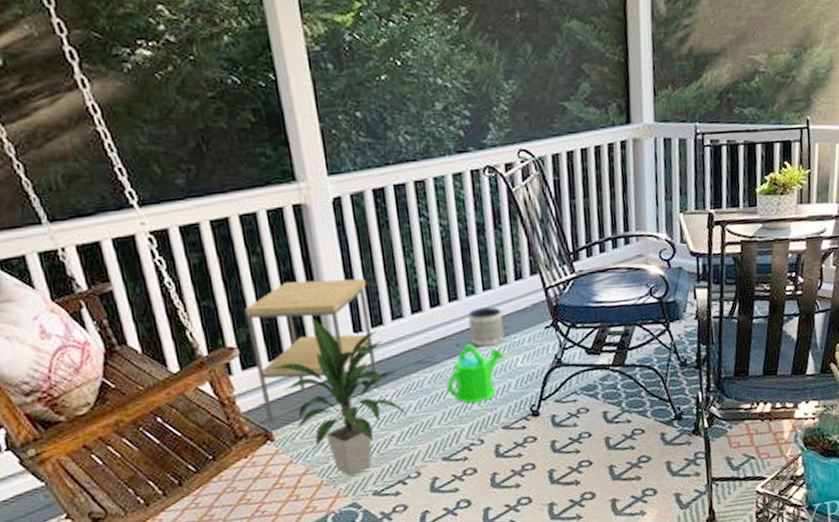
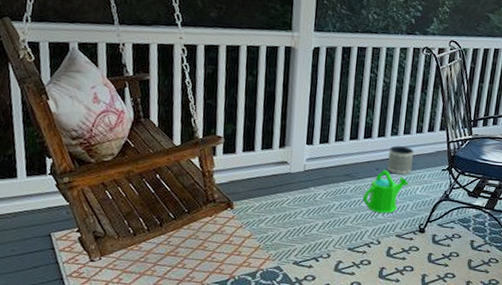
side table: present [245,278,379,424] -> none [232,98,323,198]
indoor plant: present [268,318,406,476] -> none [241,128,330,247]

